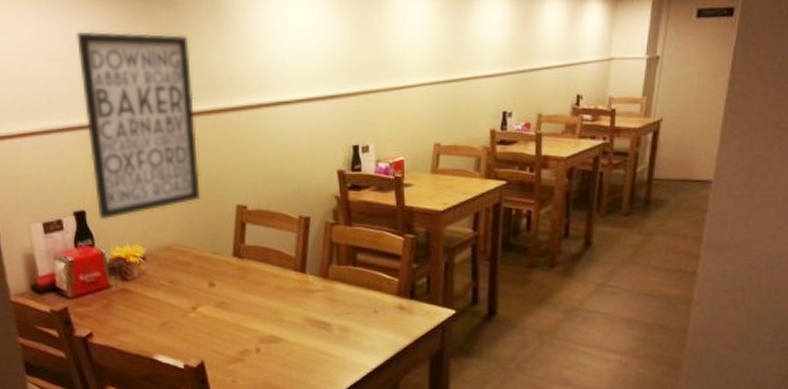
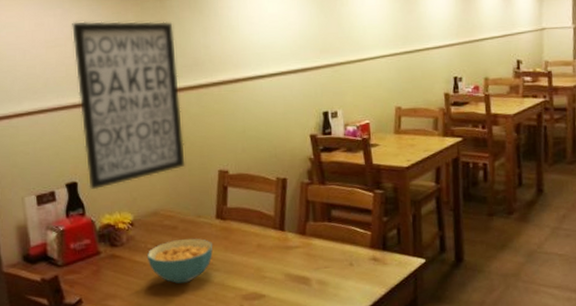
cereal bowl: none [159,276,229,322] -> present [146,238,213,283]

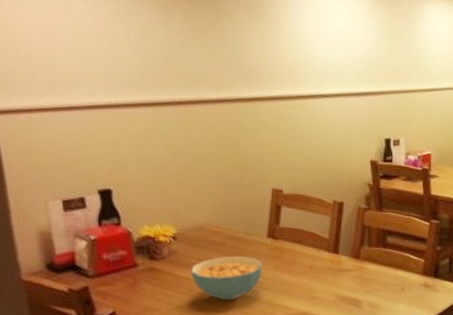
wall art: present [72,21,185,190] -> none [107,11,236,199]

